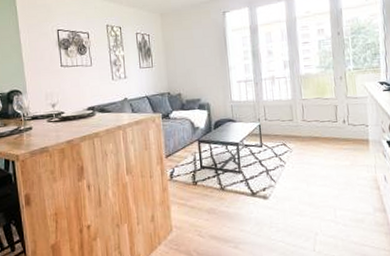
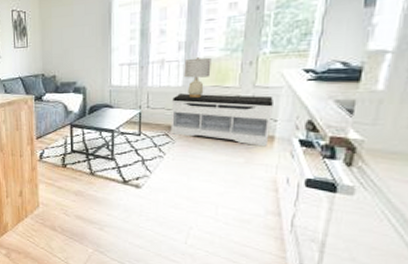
bench: none [285,105,365,150] -> present [170,93,273,147]
lamp: none [290,74,313,109] -> present [184,57,212,97]

